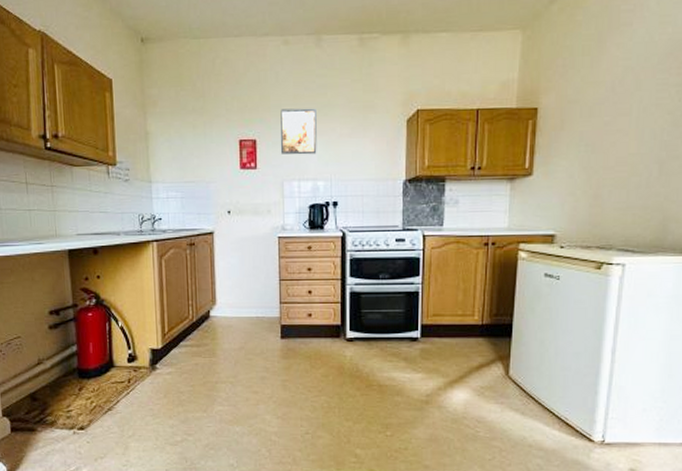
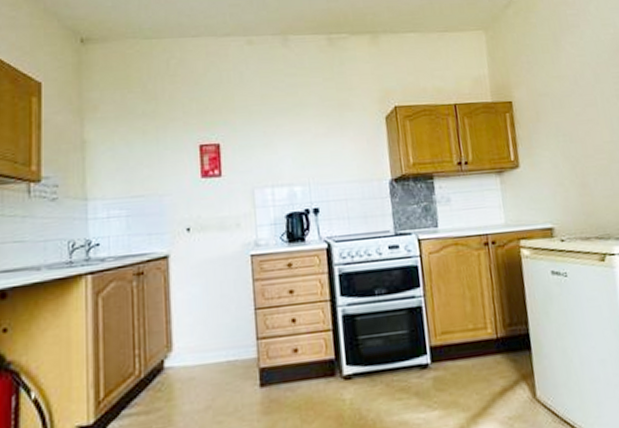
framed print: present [280,108,317,155] -> none [247,108,291,159]

